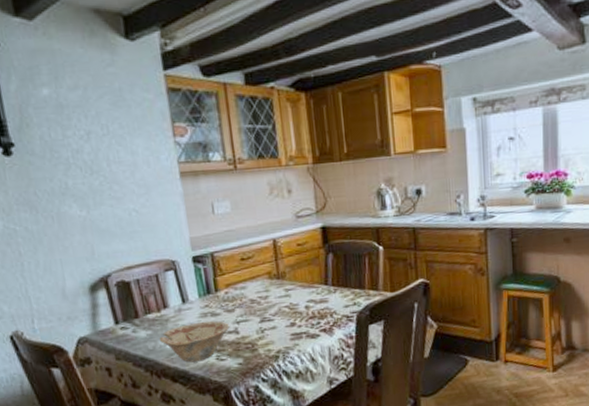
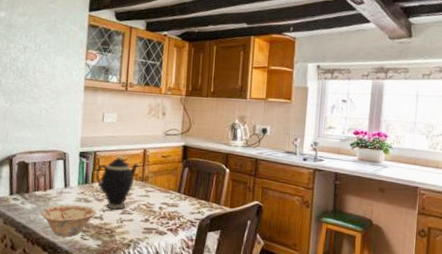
teapot: none [217,251,272,321] -> present [95,154,140,211]

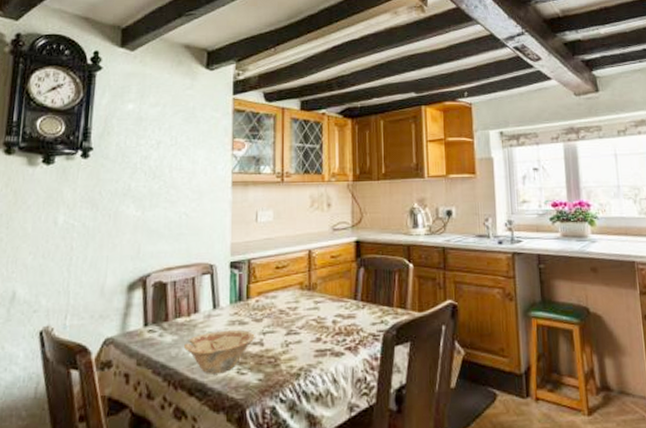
teapot: present [95,154,140,211] -> none [250,260,305,332]

